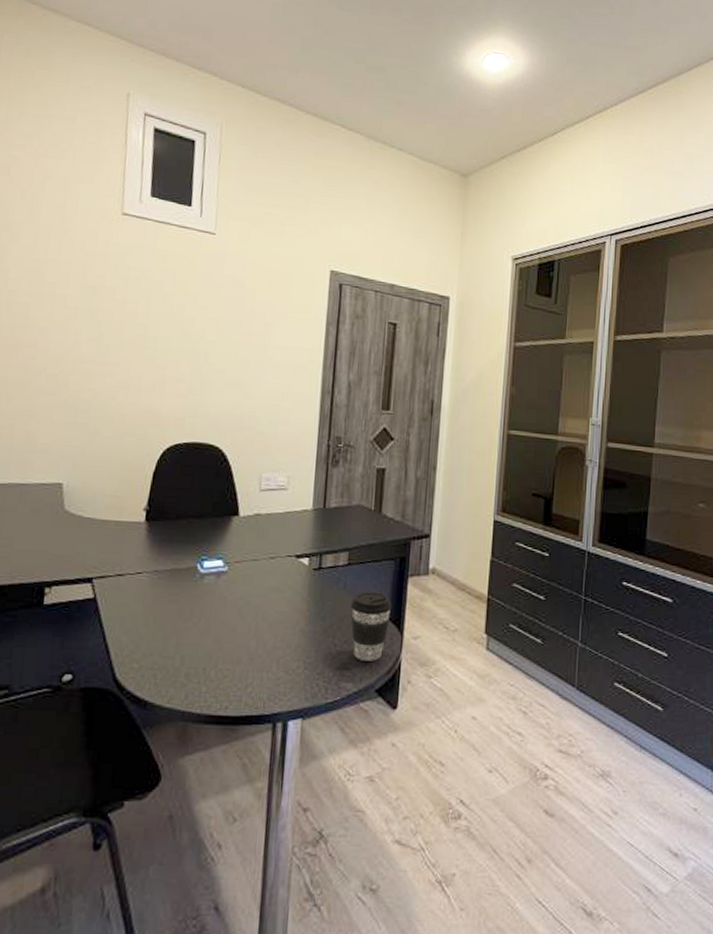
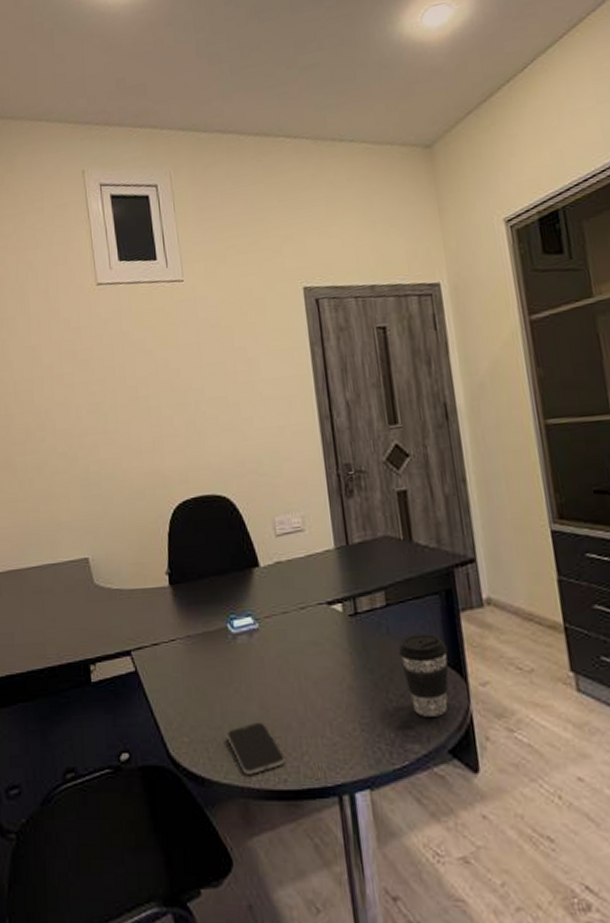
smartphone: none [177,654,230,701] -> present [227,721,285,775]

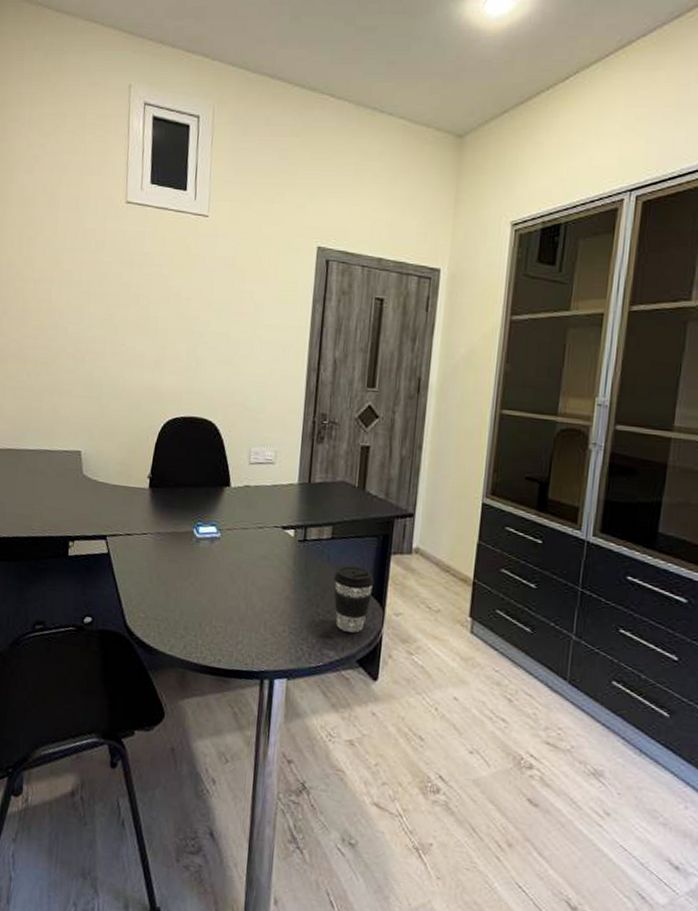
smartphone: present [227,721,285,775] -> none [177,611,222,652]

